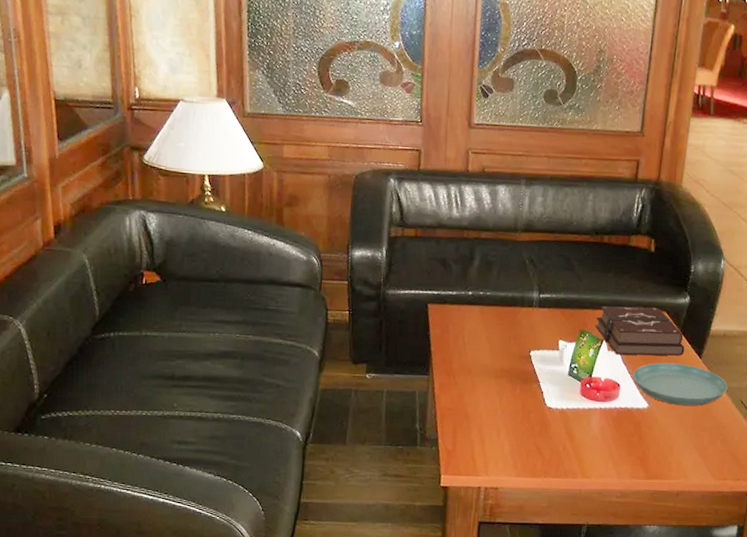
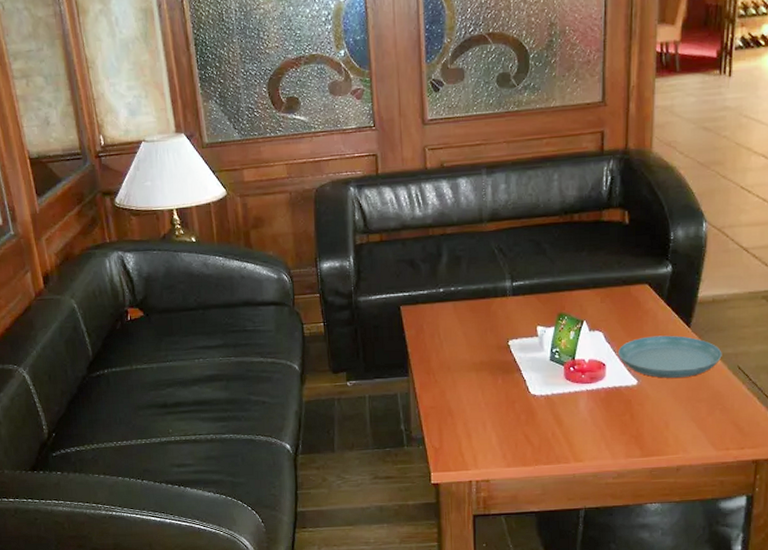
hardback book: present [595,306,685,356] -> none [574,281,671,334]

